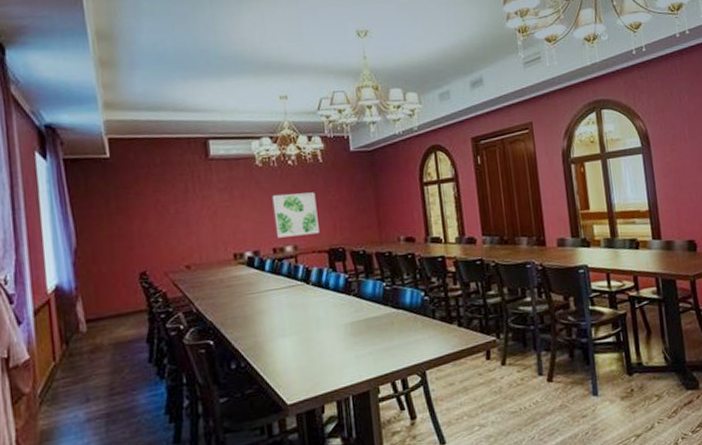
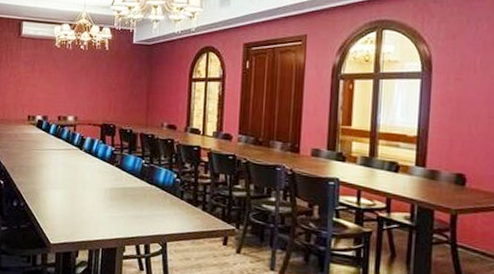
wall art: present [272,192,319,238] -> none [63,72,99,110]

